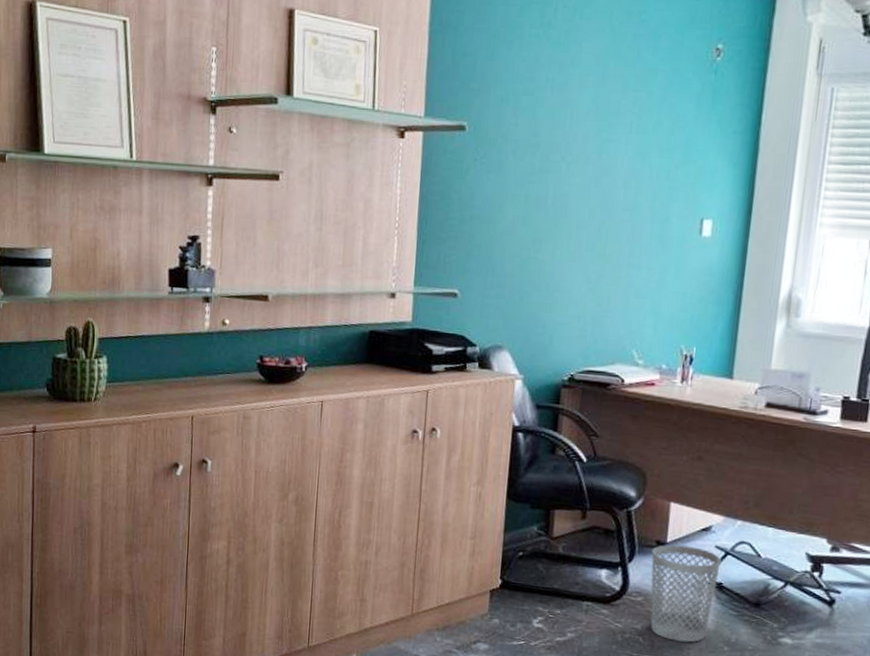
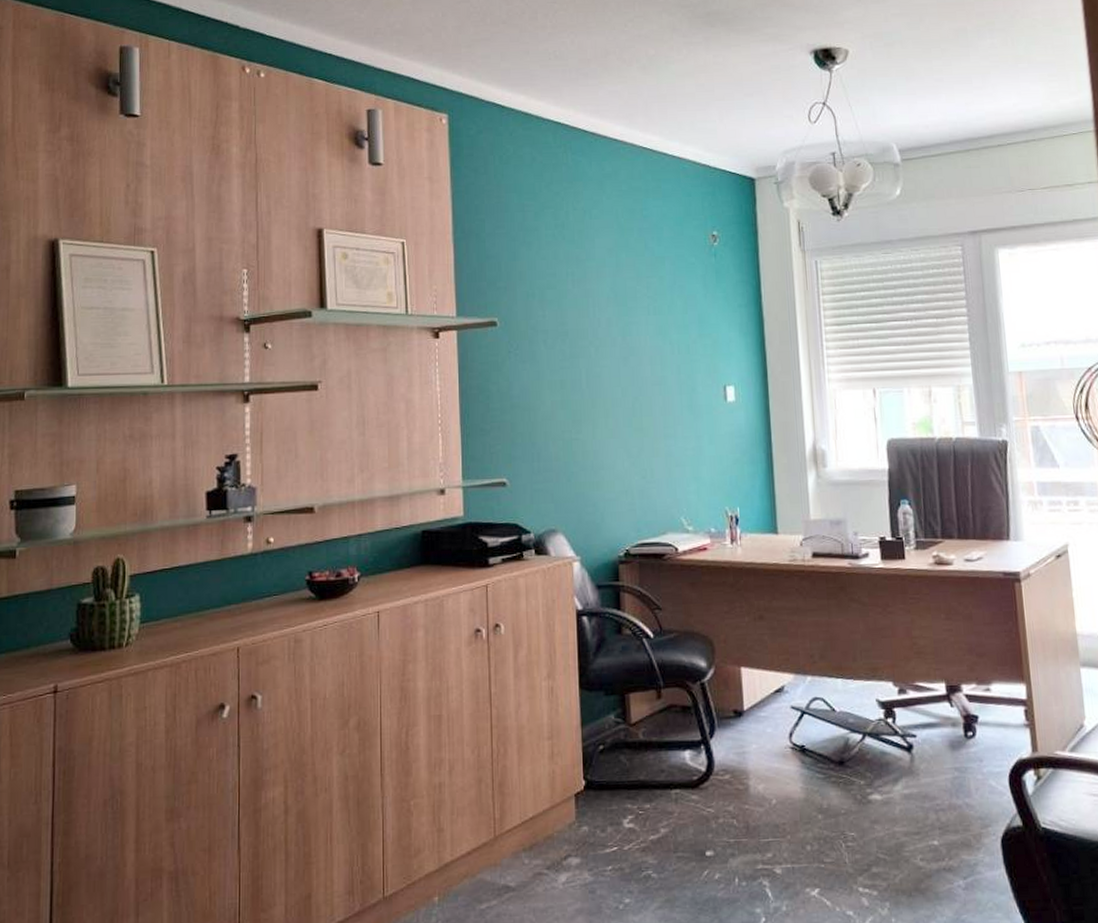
wastebasket: present [650,544,721,643] -> none [732,711,799,818]

